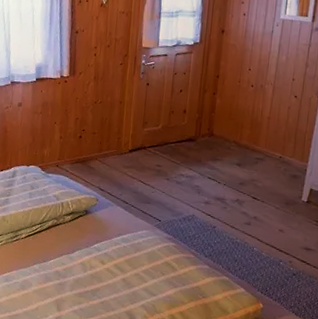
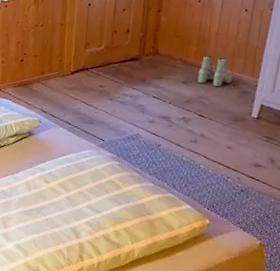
boots: none [251,138,285,171] -> present [197,55,234,87]

